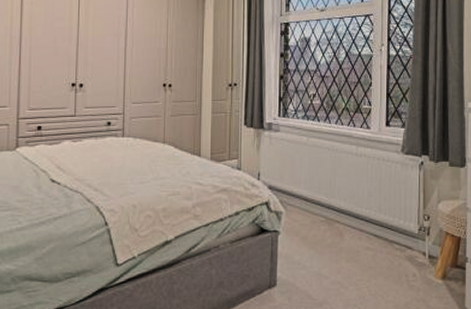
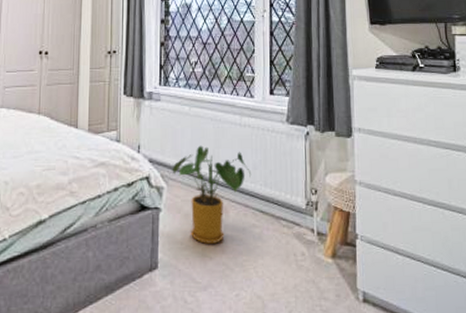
house plant: none [290,173,367,264] -> present [172,145,252,244]

